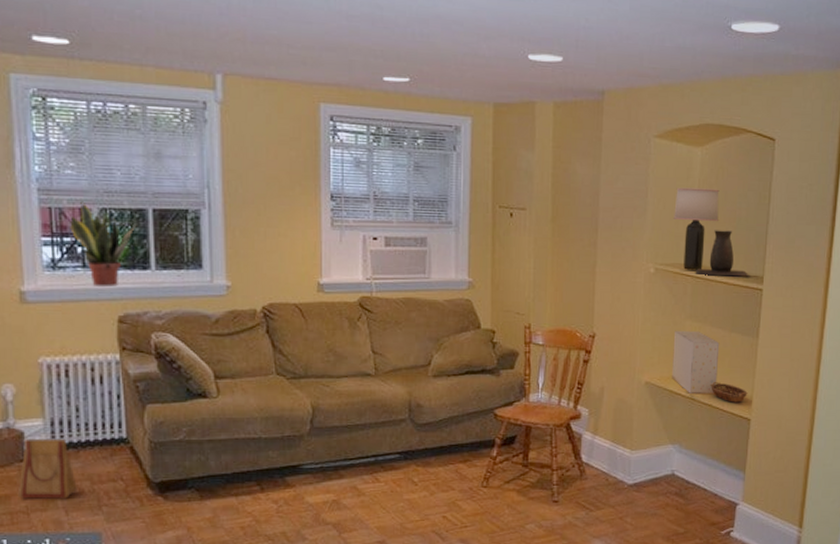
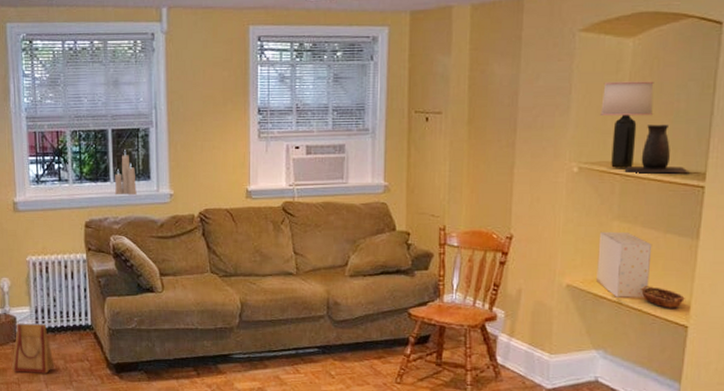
potted plant: present [70,201,137,287] -> none [49,125,99,197]
candle: none [156,233,185,287] -> present [114,150,137,196]

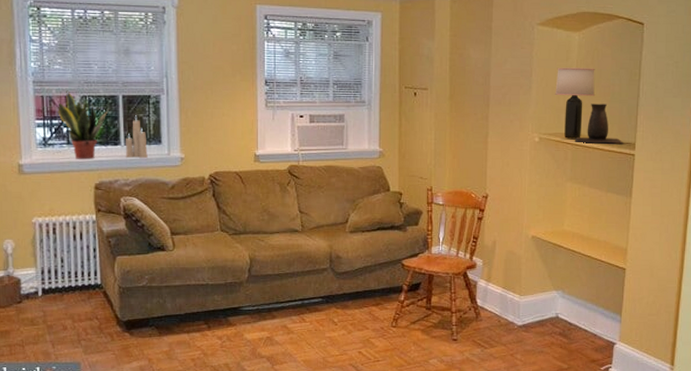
shopping bag: present [12,323,54,374] -> none [16,284,62,334]
potted plant: none [49,125,99,197] -> present [58,90,110,160]
storage box: present [596,231,652,299] -> none [555,191,597,247]
basket: present [641,286,685,308] -> none [589,236,623,254]

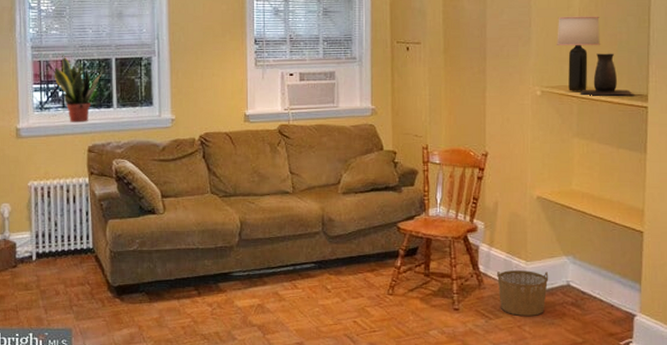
candle: present [125,115,148,159] -> none [117,77,139,121]
basket: none [493,304,540,346] -> present [497,270,549,317]

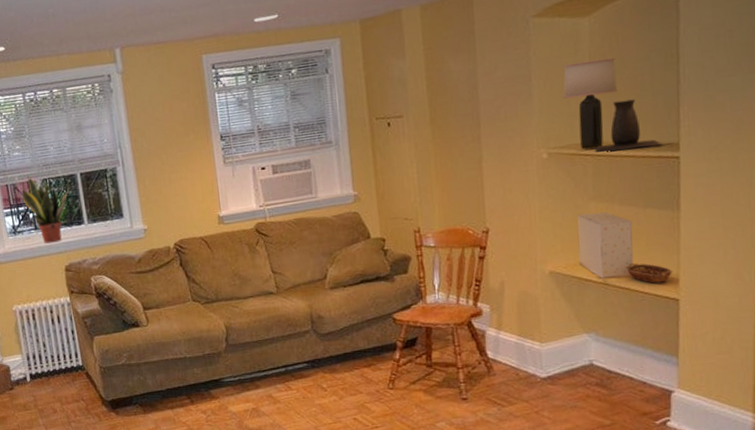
basket: present [497,270,549,317] -> none [508,352,568,402]
storage box: none [562,147,608,208] -> present [577,211,634,280]
basket: none [601,196,639,216] -> present [626,263,673,284]

